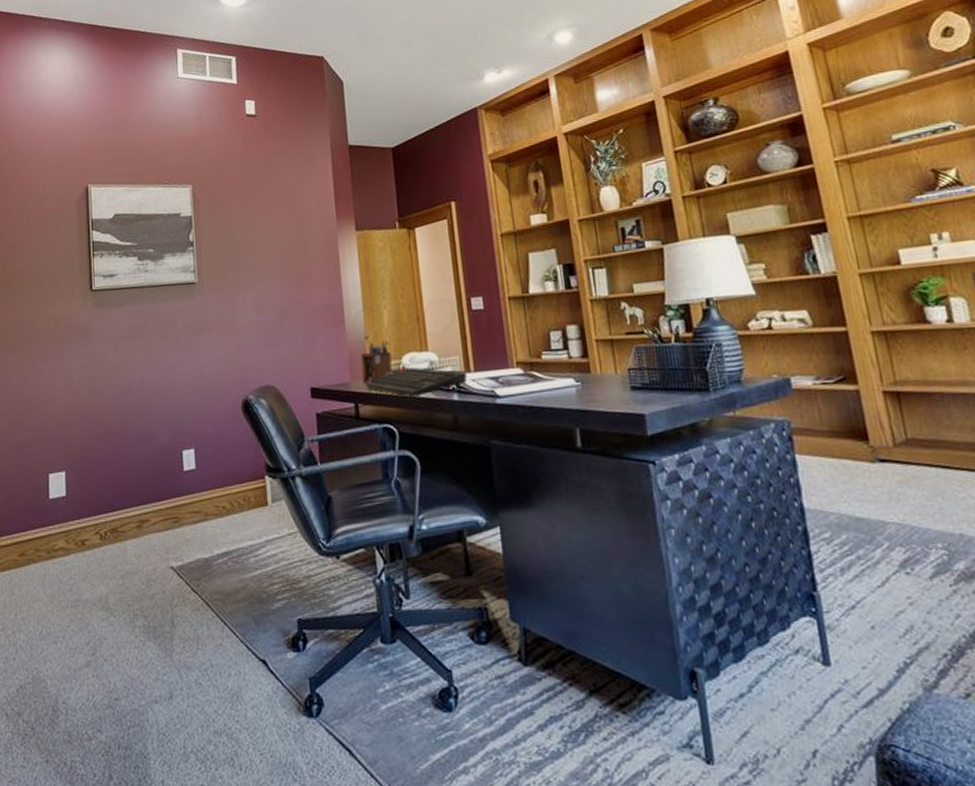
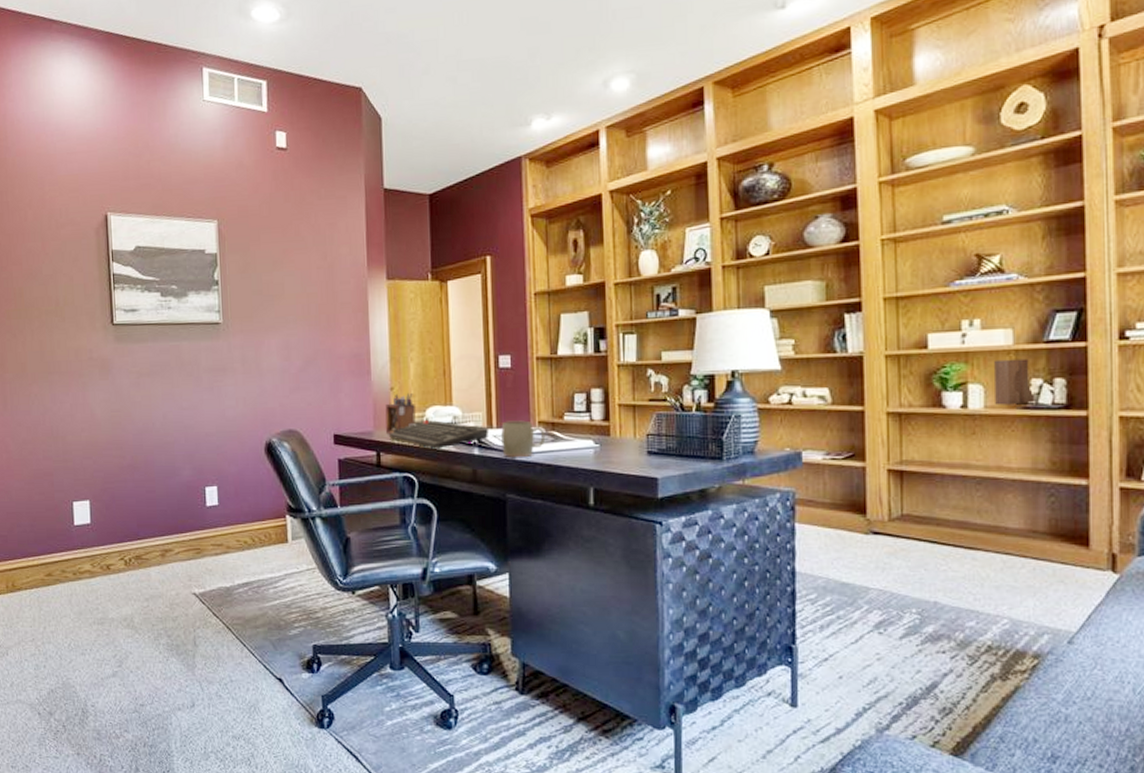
mug: none [479,362,526,401] -> present [501,420,546,457]

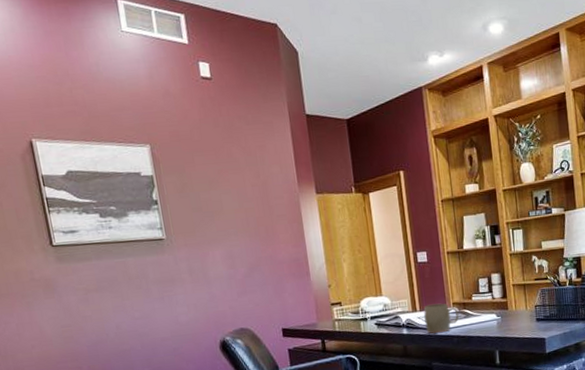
desk organizer: present [385,392,416,434] -> none [325,288,353,325]
computer keyboard: present [389,420,490,449] -> none [331,309,415,333]

